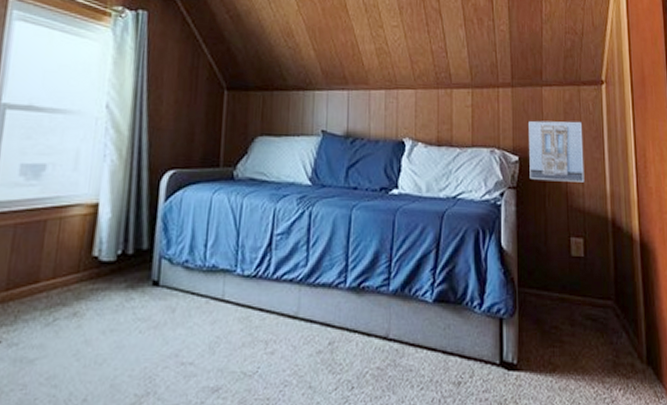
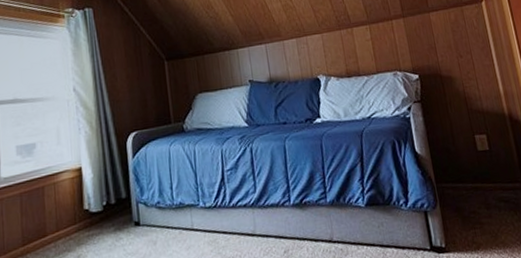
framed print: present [529,120,585,182] -> none [422,36,480,92]

